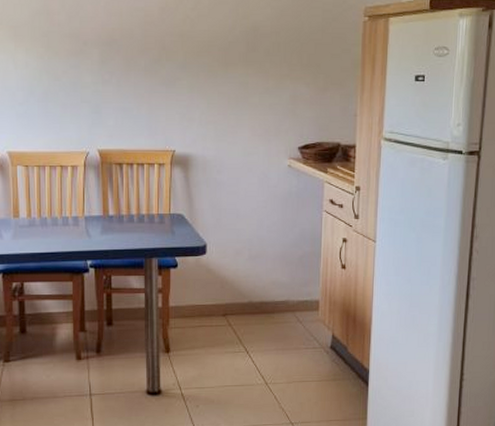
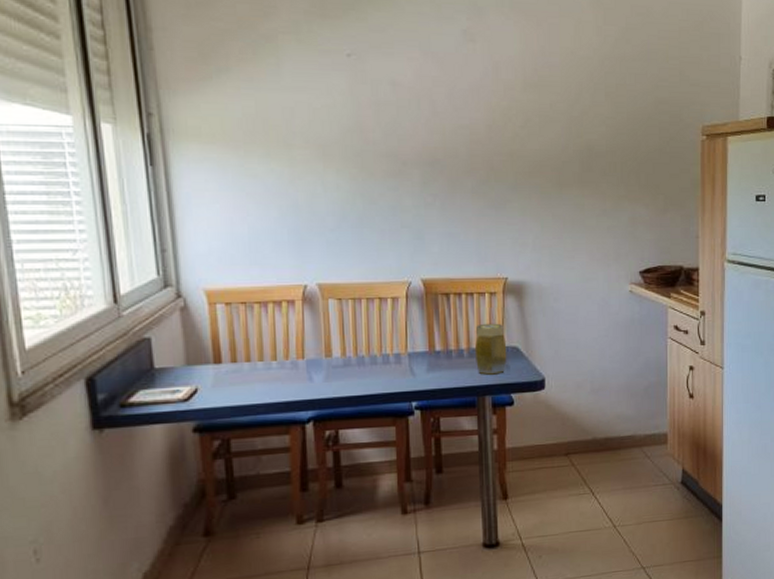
jar: none [143,192,173,239] -> present [474,323,507,375]

